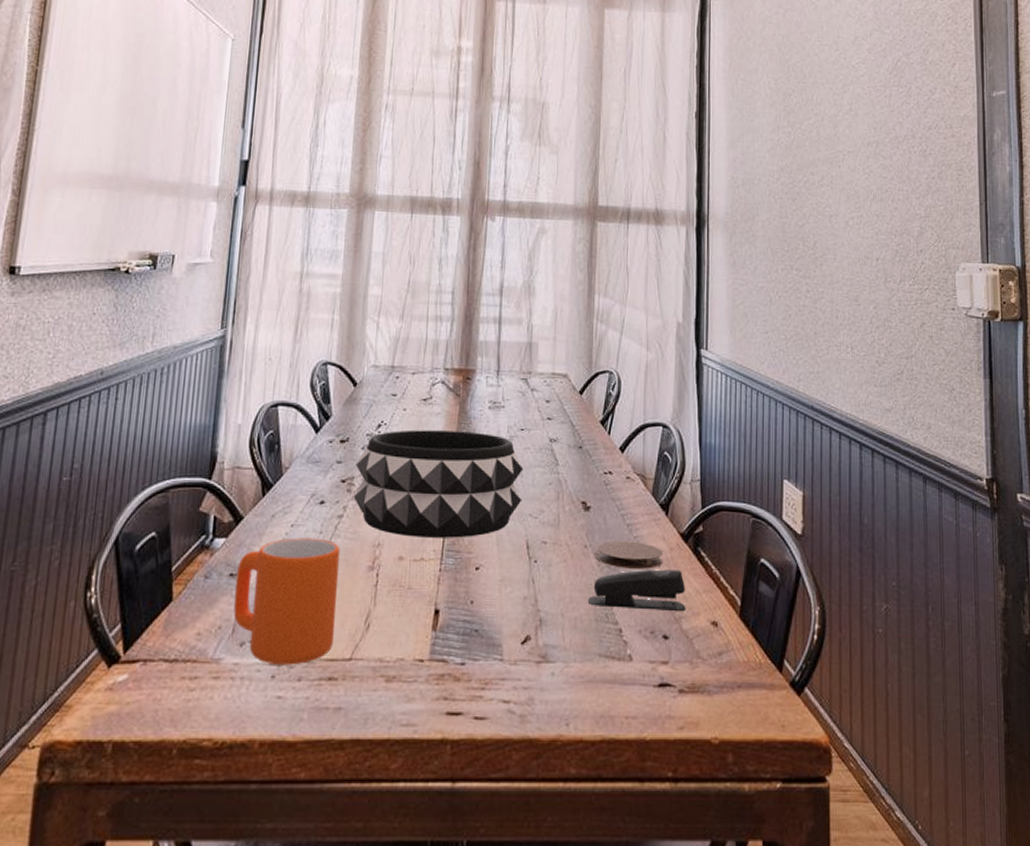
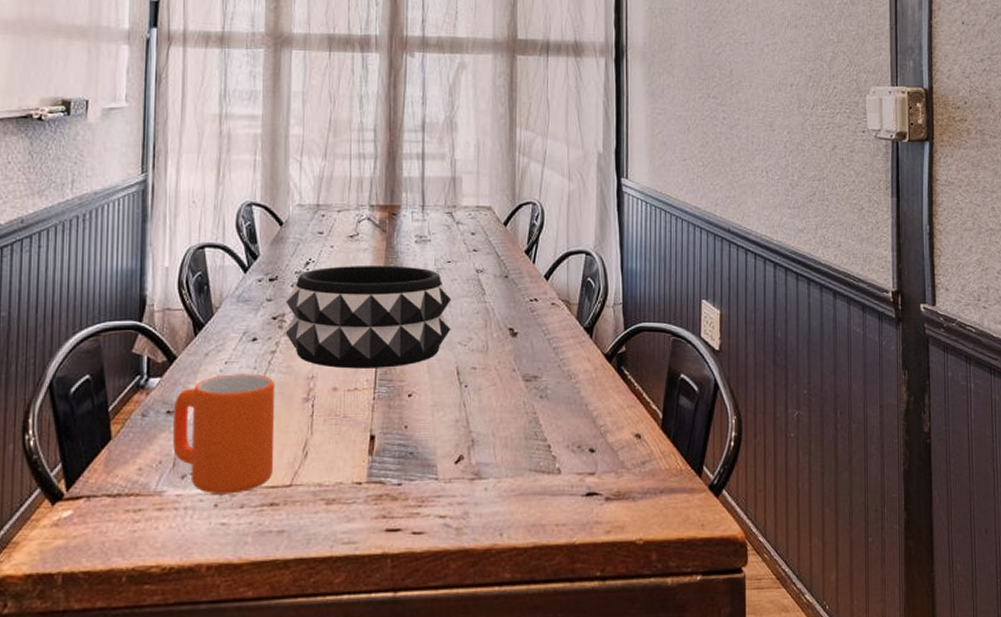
stapler: present [587,569,686,612] -> none [517,388,611,427]
coaster: present [597,541,664,569] -> none [525,363,589,389]

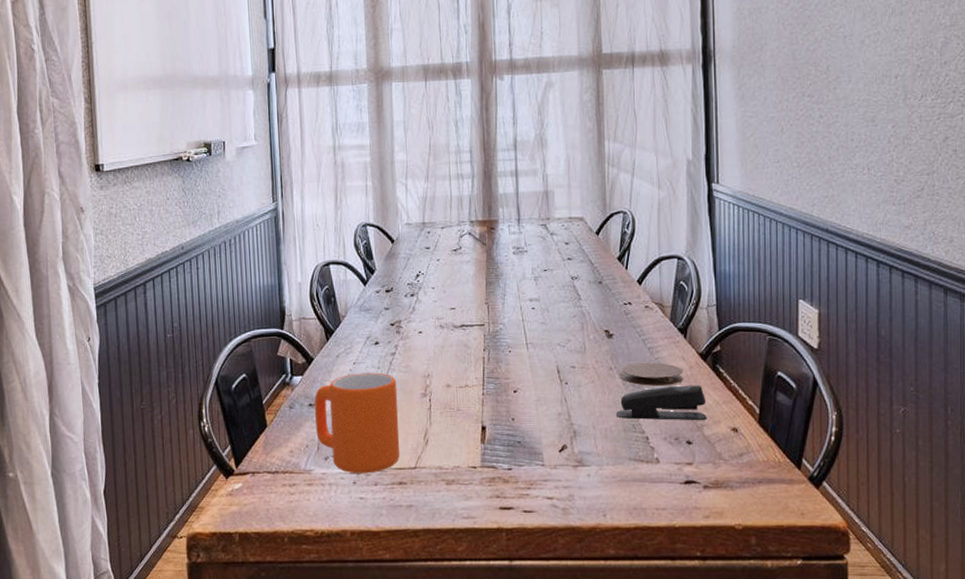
decorative bowl: present [285,266,452,369] -> none [401,275,550,368]
stapler: none [517,388,611,427] -> present [615,385,707,421]
coaster: none [525,363,589,389] -> present [622,362,684,386]

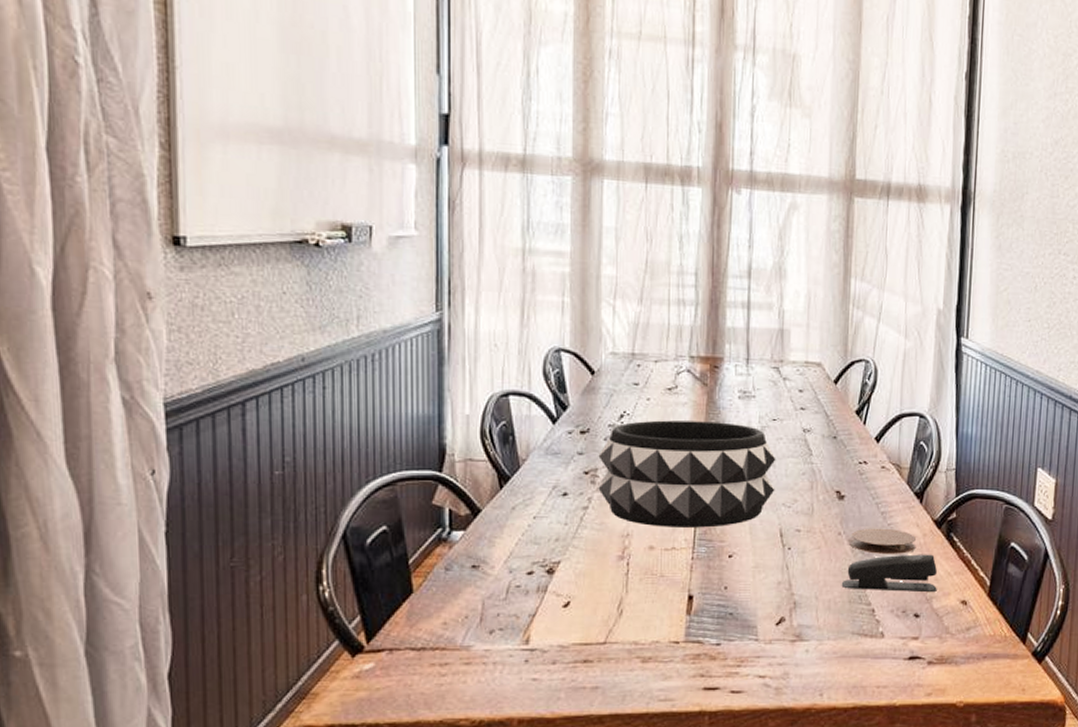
mug: present [314,372,400,474] -> none [480,529,588,650]
decorative bowl: none [401,275,550,368] -> present [598,420,776,528]

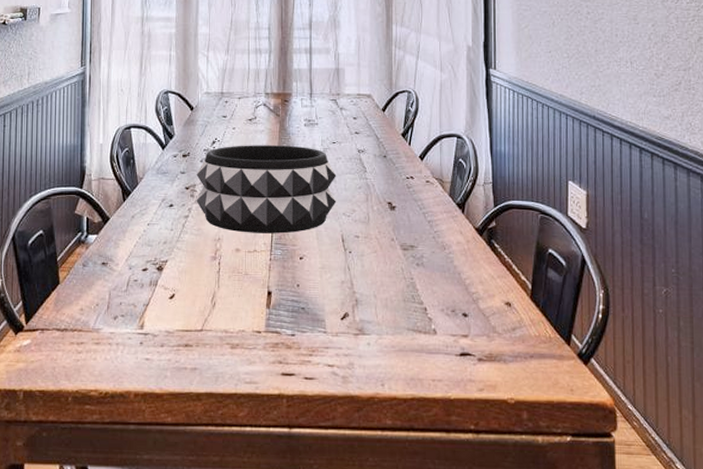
stapler: present [841,554,937,593] -> none [396,258,482,294]
coaster: present [851,528,917,554] -> none [403,235,461,258]

